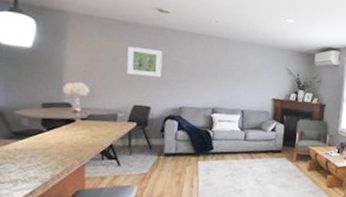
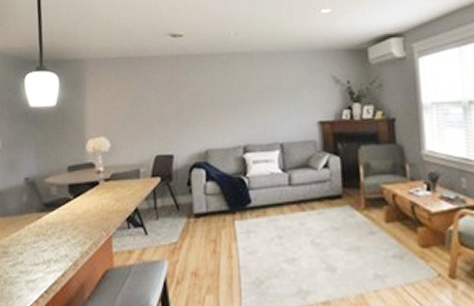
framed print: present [126,45,163,78] -> none [143,83,182,119]

